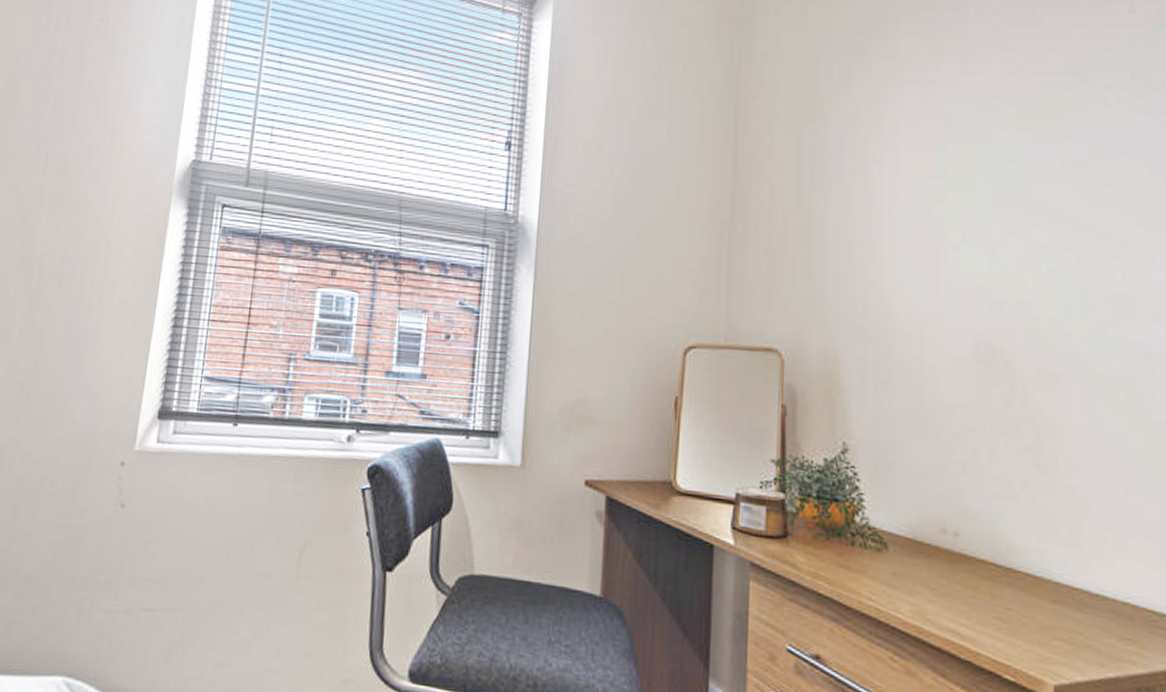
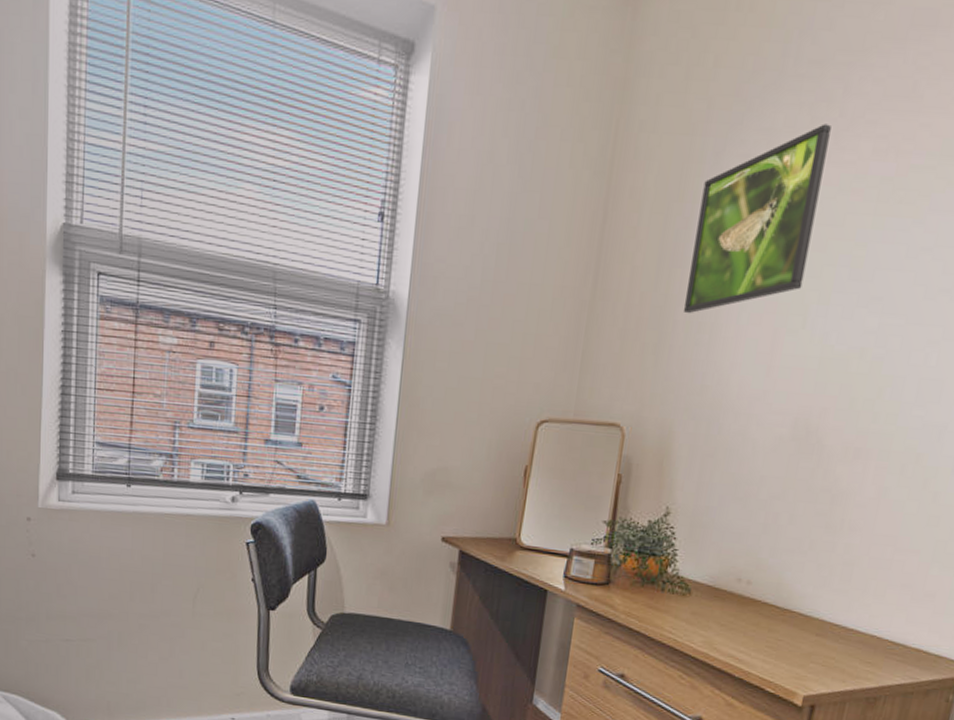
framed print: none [830,49,955,232] -> present [683,124,831,314]

